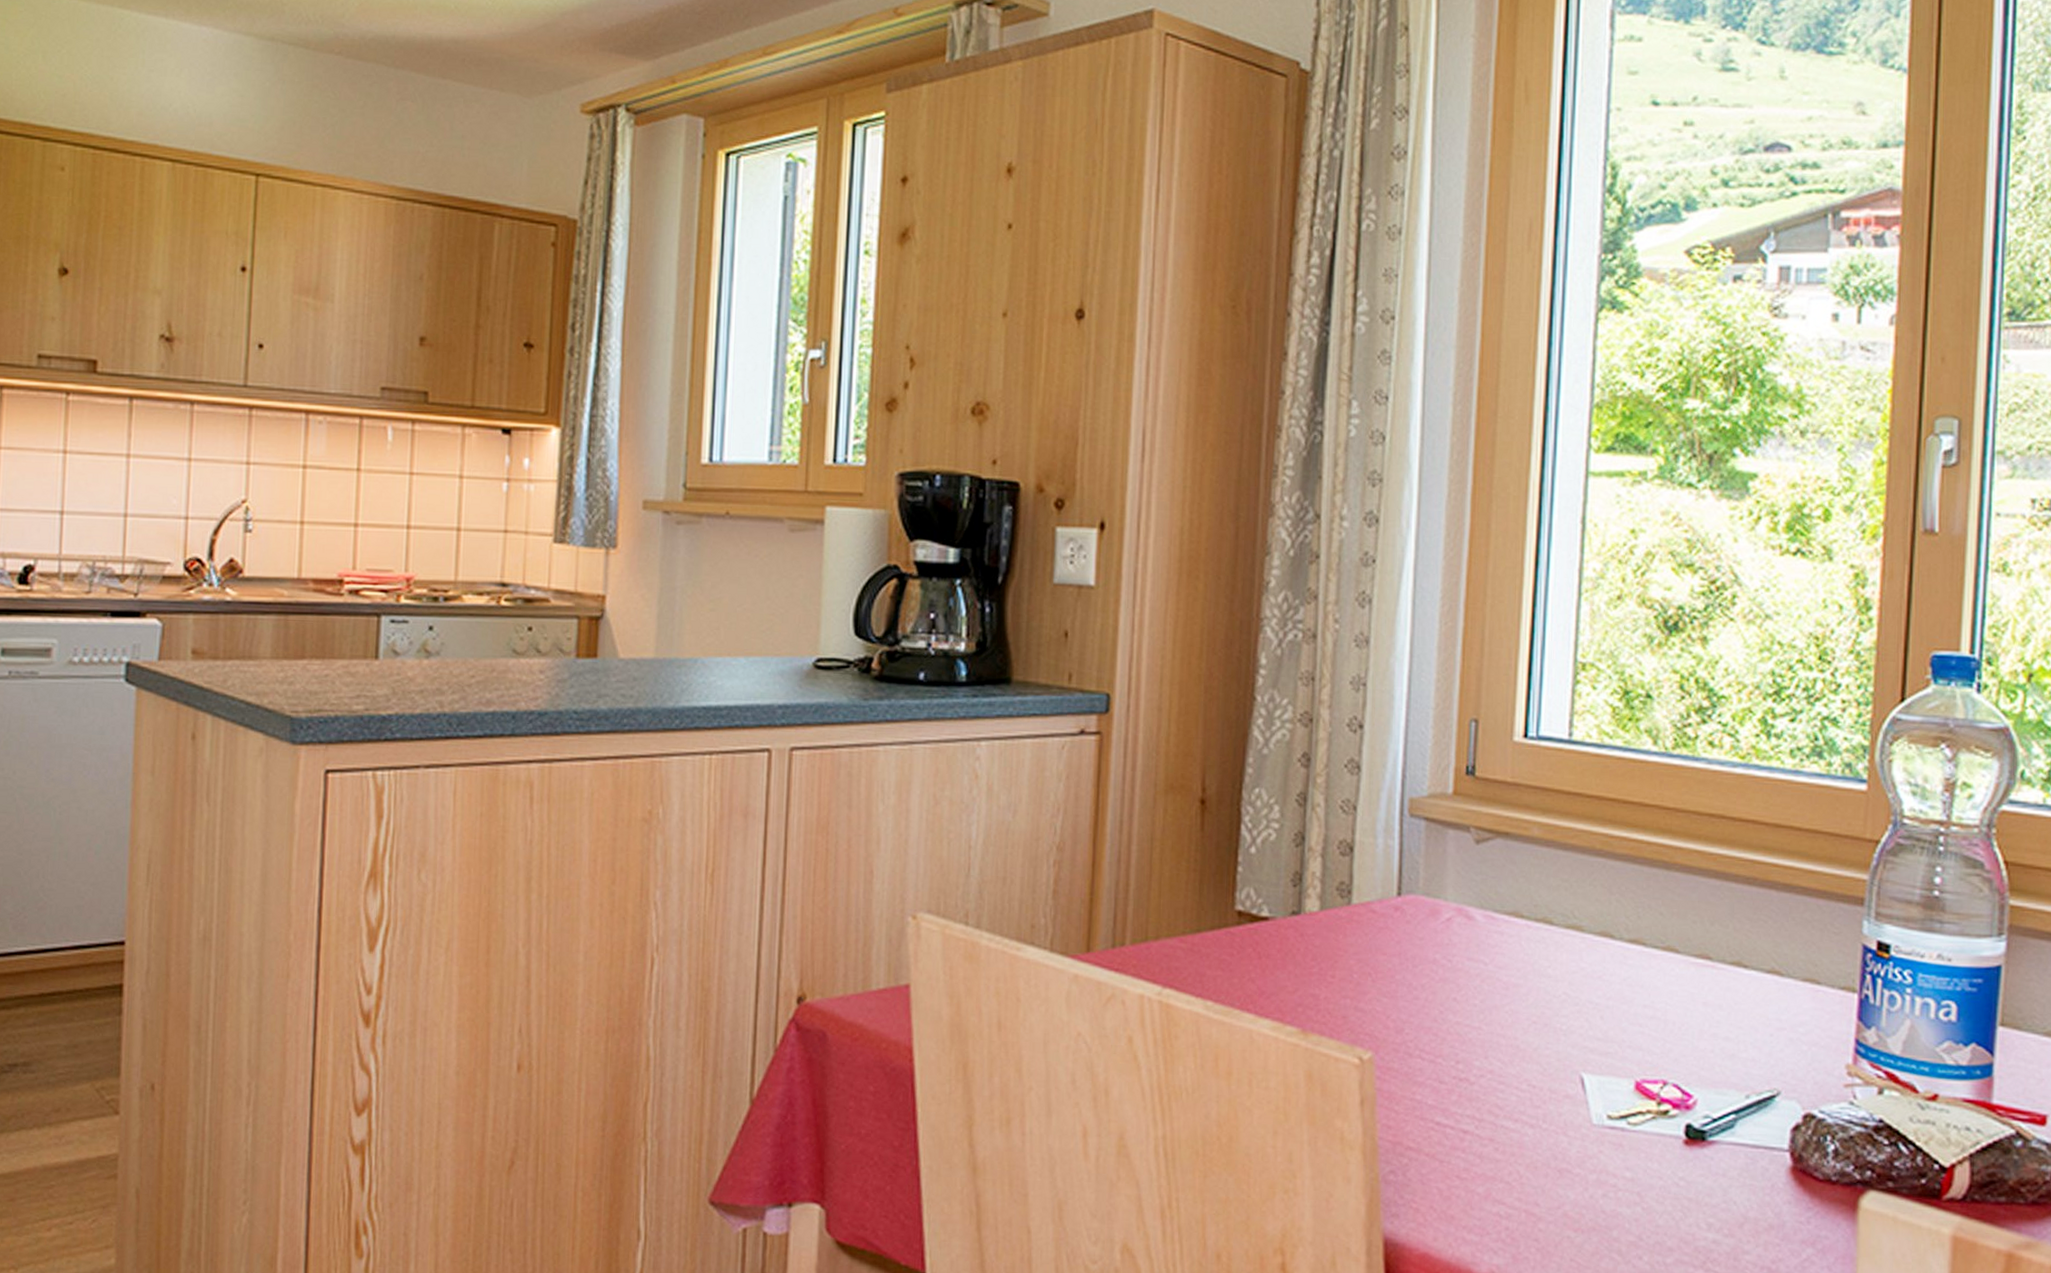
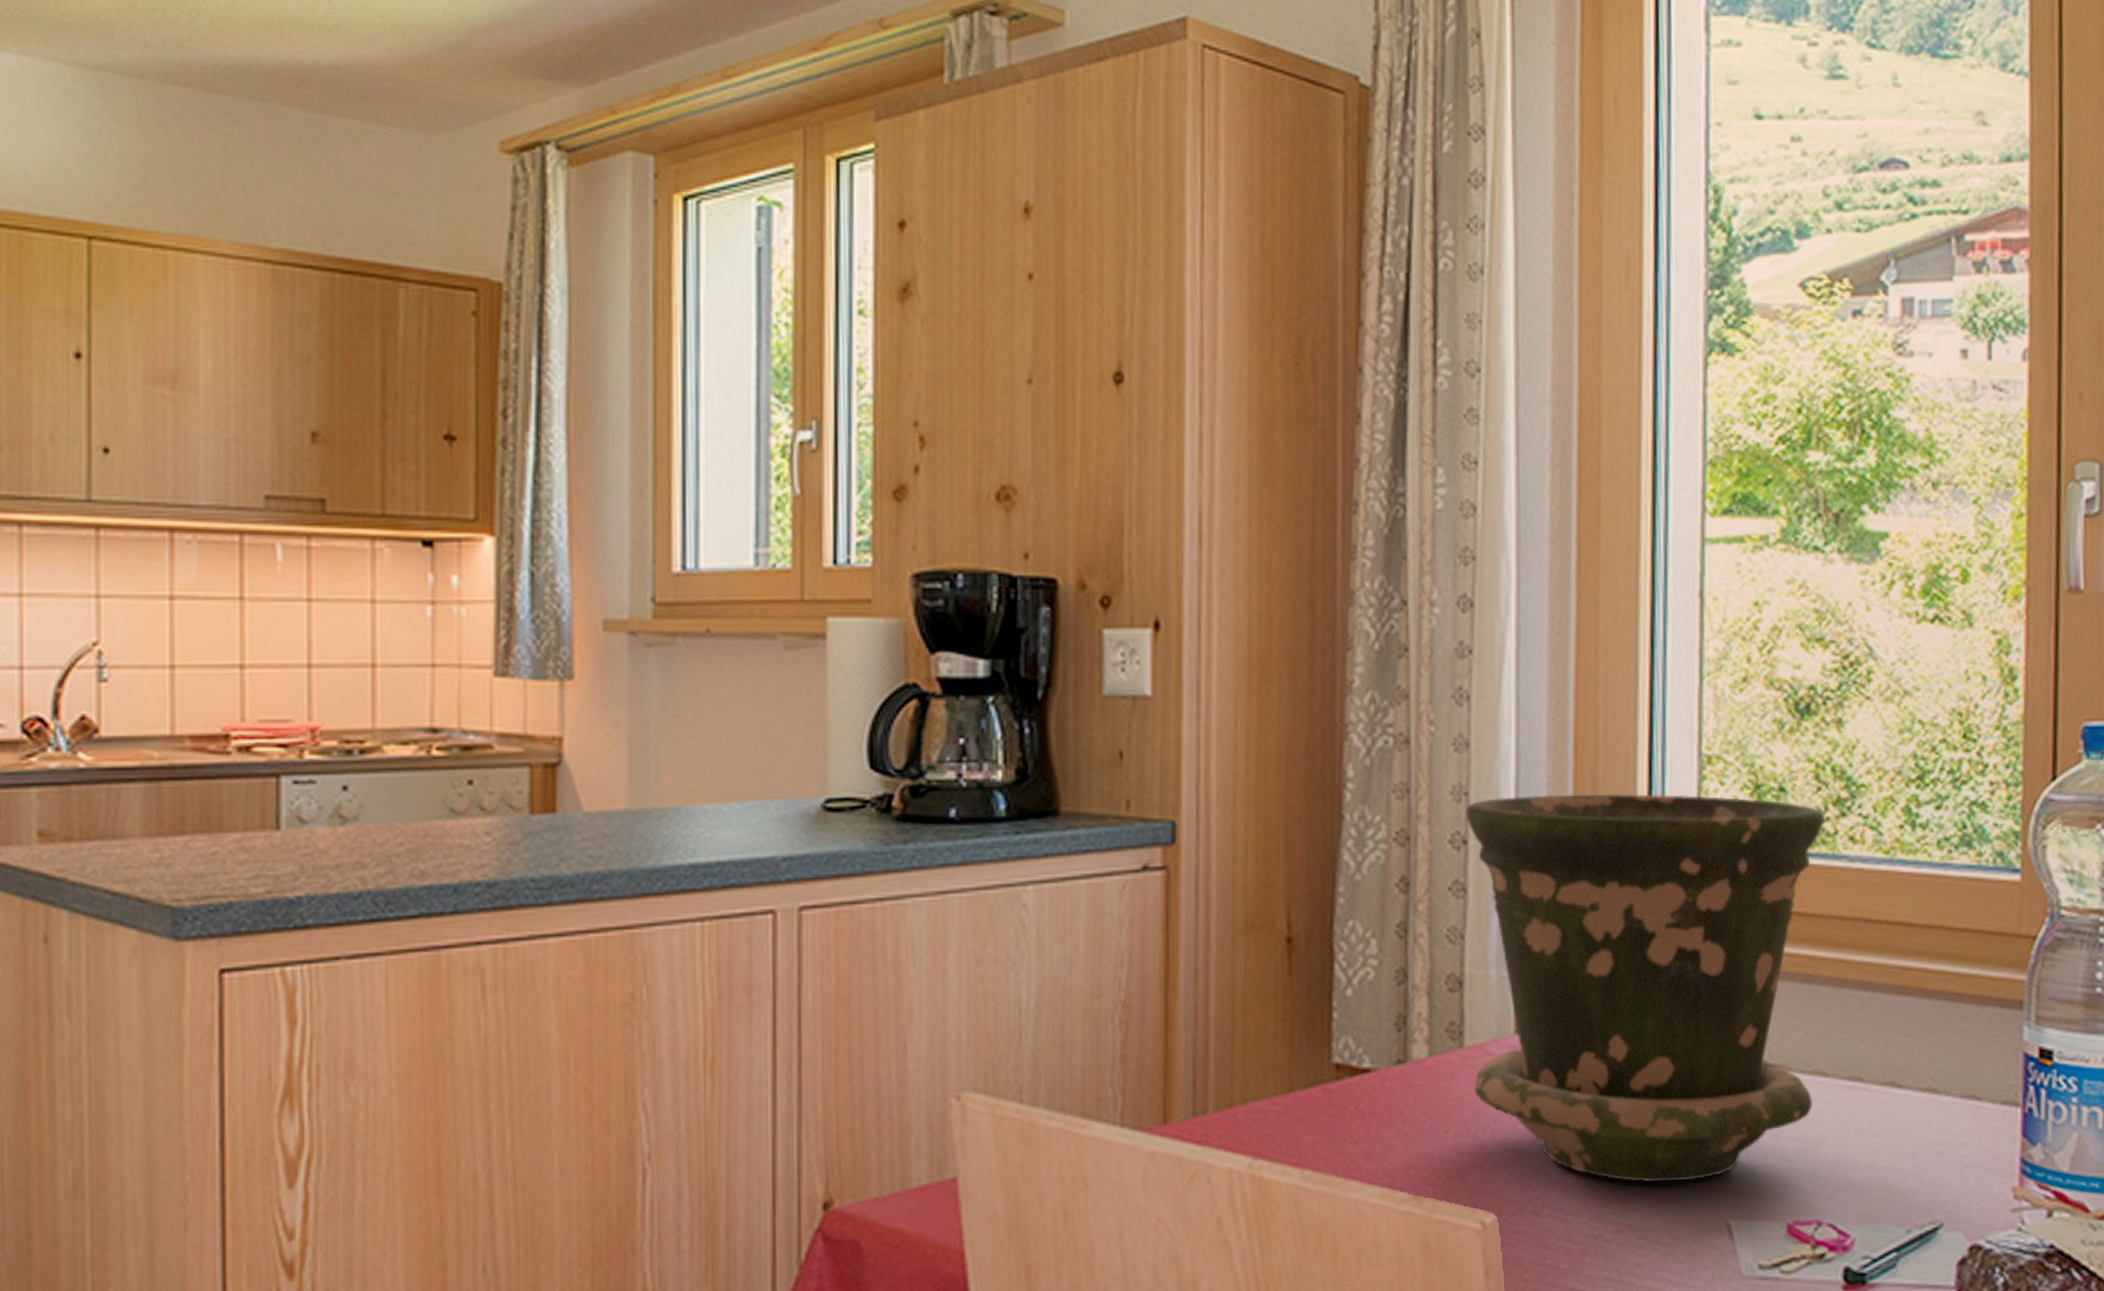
flower pot: none [1359,689,1687,1036] -> present [1465,793,1825,1183]

